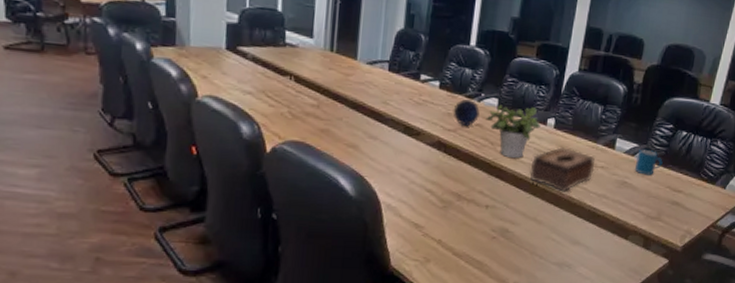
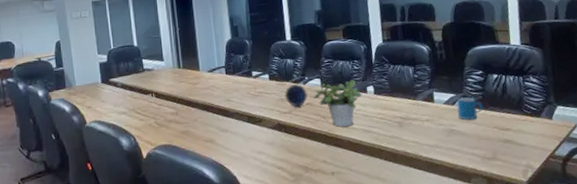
tissue box: present [530,146,596,192] -> none [361,108,421,149]

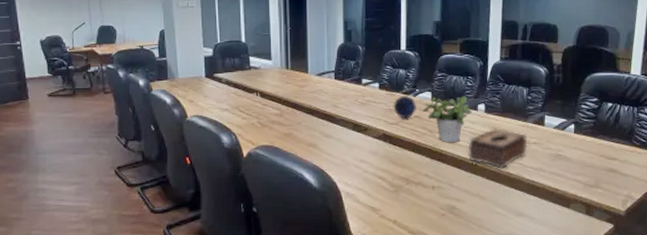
tissue box: none [361,108,421,149] -> present [468,127,528,169]
mug: present [456,96,483,121] -> none [566,122,593,147]

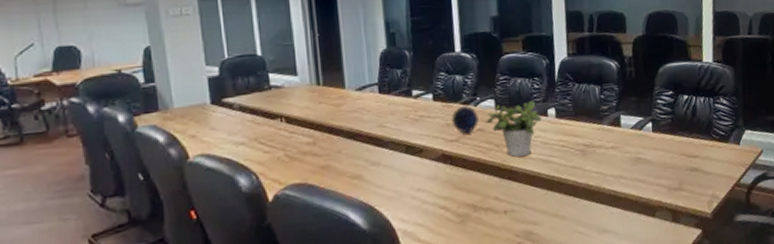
tissue box: present [468,127,528,169] -> none [540,134,606,182]

